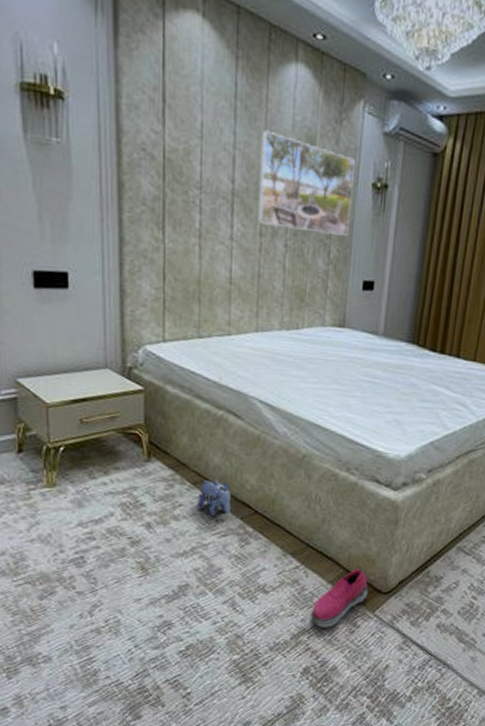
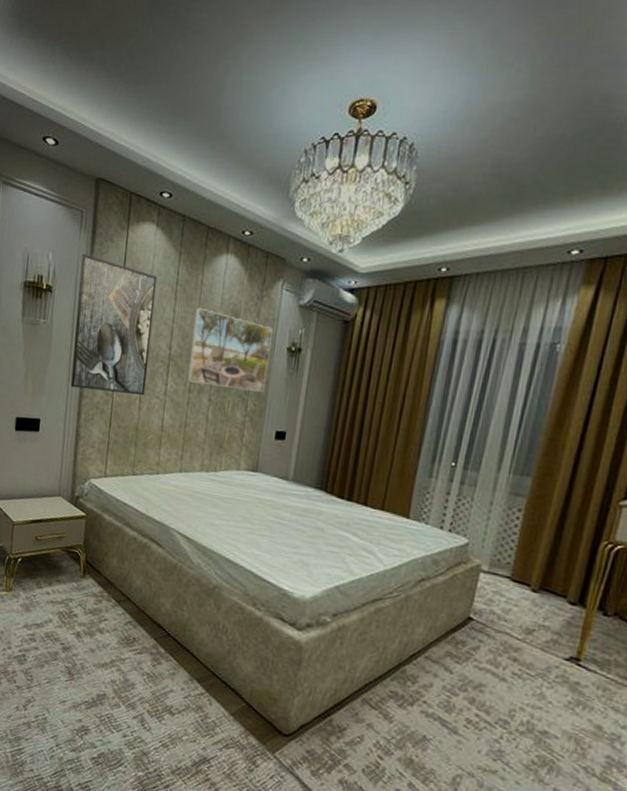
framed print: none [101,48,210,240] -> present [70,254,158,395]
plush toy: present [197,479,231,516] -> none [119,598,148,634]
shoe: present [310,569,369,628] -> none [211,704,269,762]

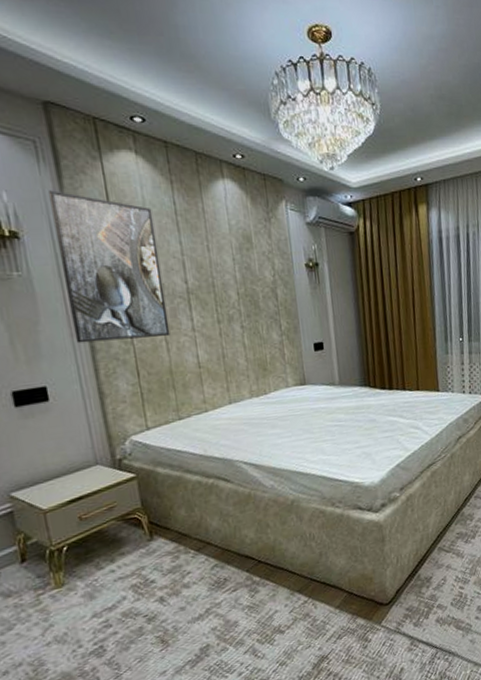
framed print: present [188,307,273,392] -> none [204,236,294,313]

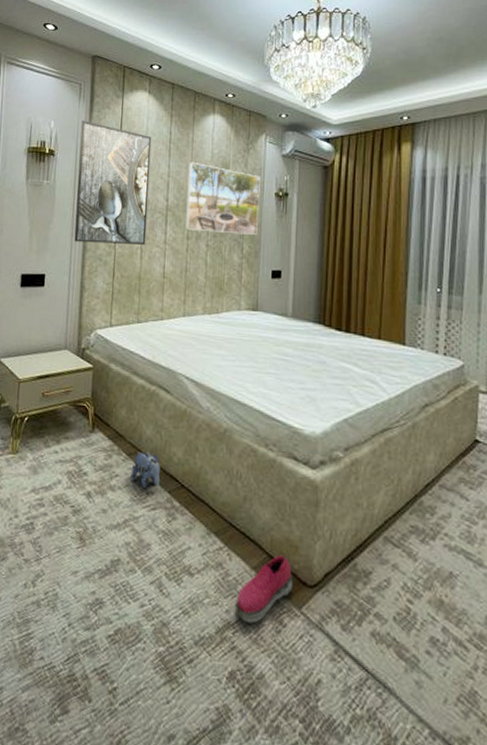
plush toy: none [203,541,236,576] -> present [131,450,160,488]
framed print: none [204,236,294,313] -> present [185,162,260,235]
shoe: none [325,588,373,651] -> present [234,555,293,624]

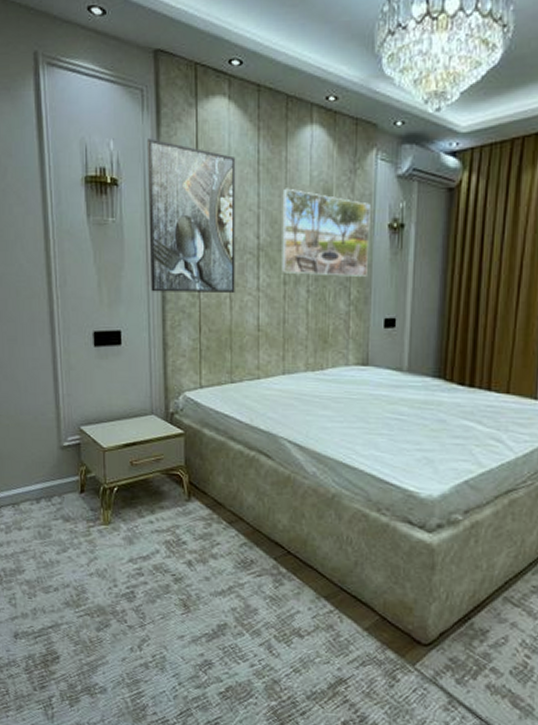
plush toy: present [131,450,160,488] -> none [233,518,264,556]
shoe: present [234,555,293,624] -> none [346,616,407,680]

